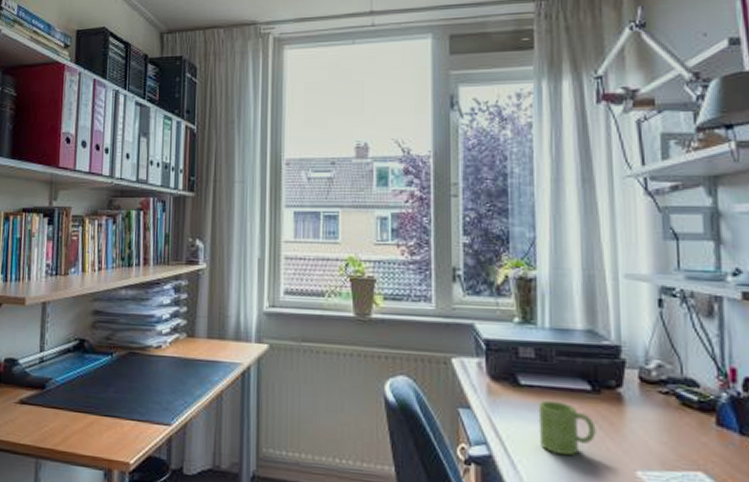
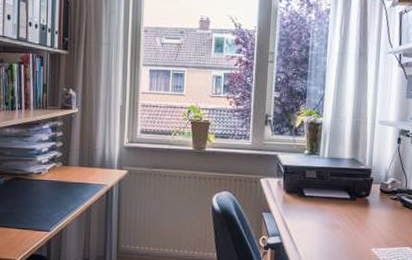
mug: present [538,400,596,456] -> none [314,205,350,241]

